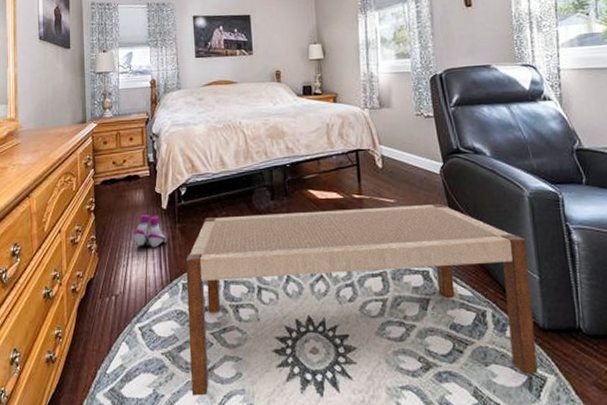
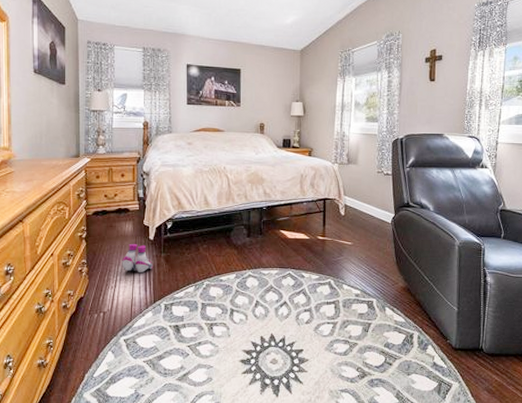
bench: present [185,203,538,396] -> none [168,247,451,395]

